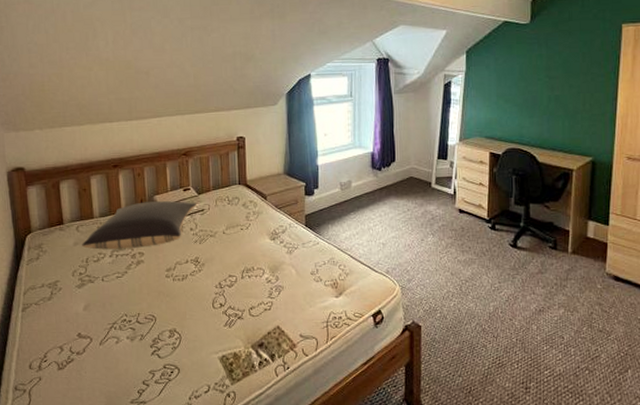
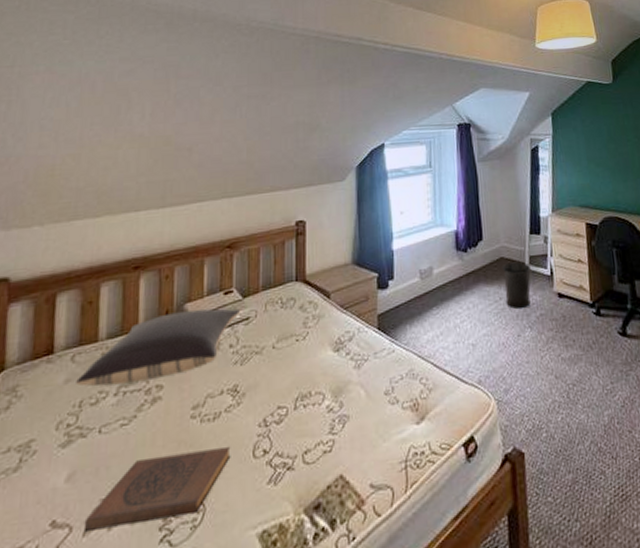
book: none [99,298,197,342] -> present [83,446,231,531]
waste bin: none [412,181,437,219] -> present [503,262,532,309]

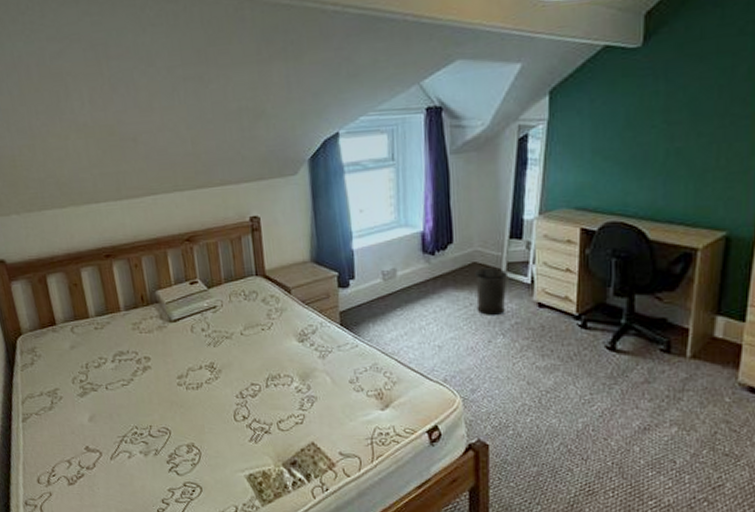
pillow: present [76,308,241,387] -> none [79,296,208,354]
book: present [83,446,231,531] -> none [109,409,216,457]

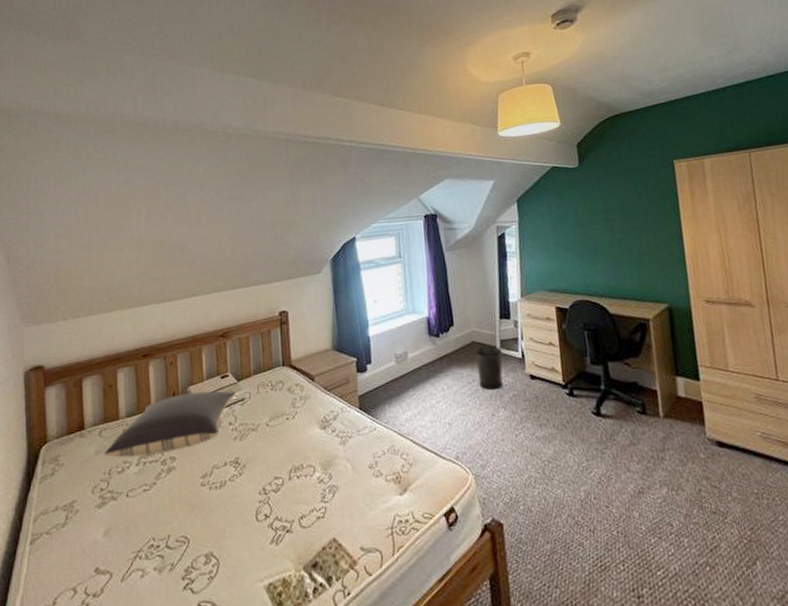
pillow: none [79,296,208,354] -> present [105,391,237,458]

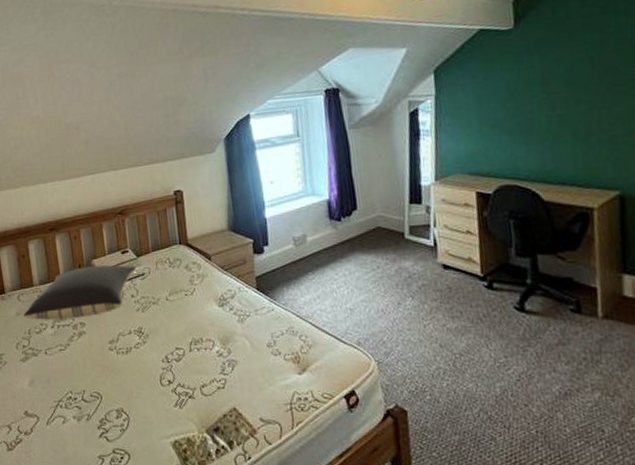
waste bin: present [474,345,503,390] -> none [380,231,412,278]

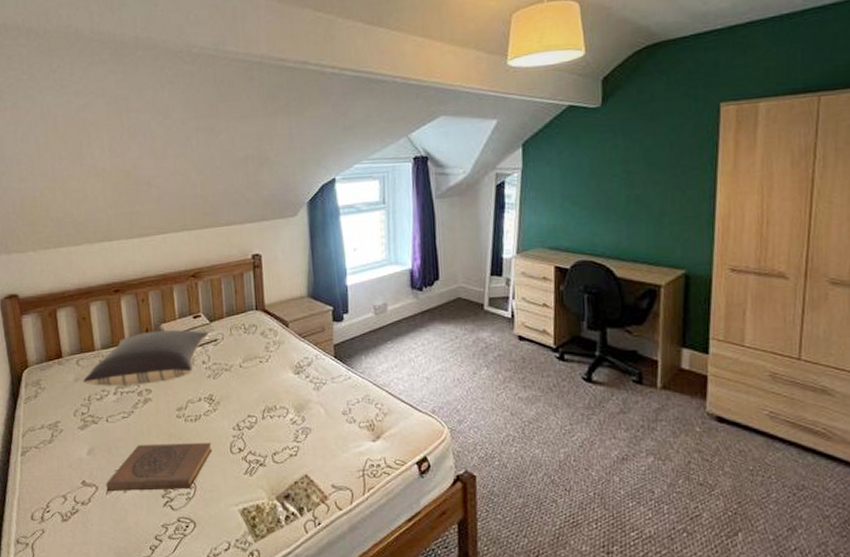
book: none [46,374,143,422] -> present [105,442,212,491]

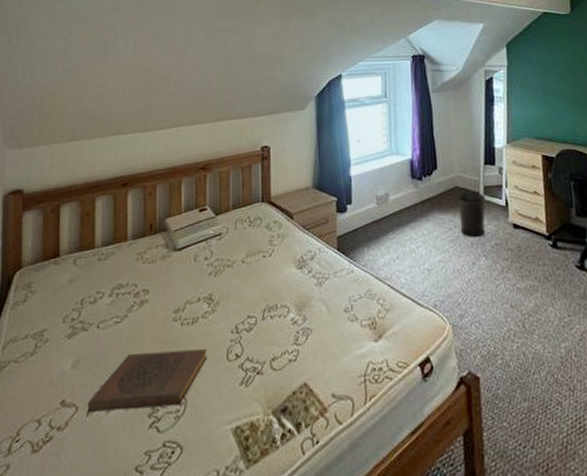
pillow: present [83,330,210,386] -> none [78,224,214,288]
waste bin: none [460,303,491,348] -> present [457,191,486,237]

